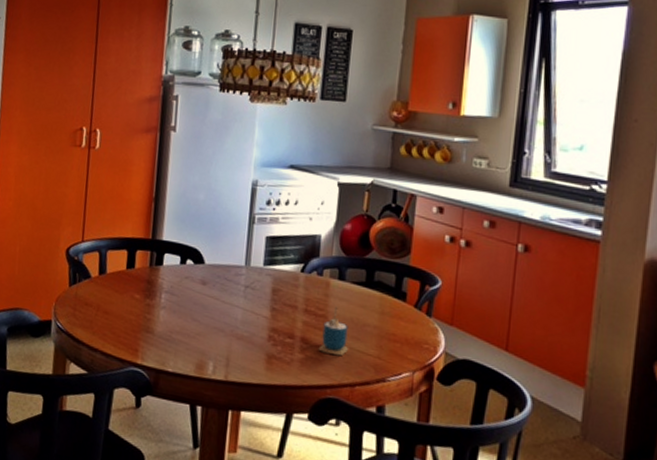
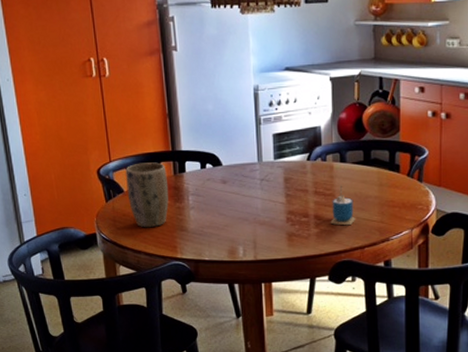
plant pot: none [94,247,142,324] -> present [125,162,169,228]

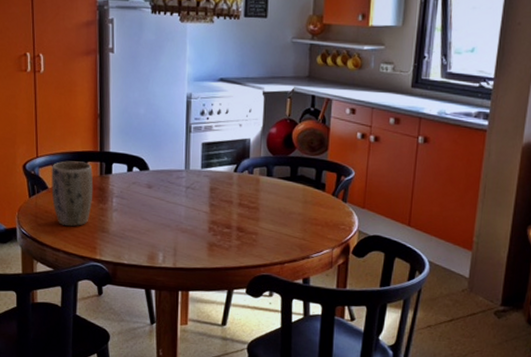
cup: present [330,185,356,226] -> none [252,199,278,240]

